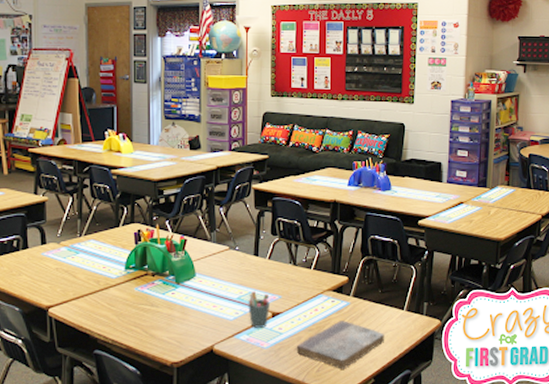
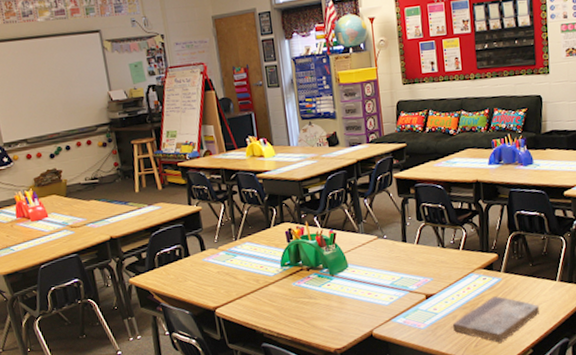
pen holder: present [248,291,271,328] -> none [401,276,424,311]

